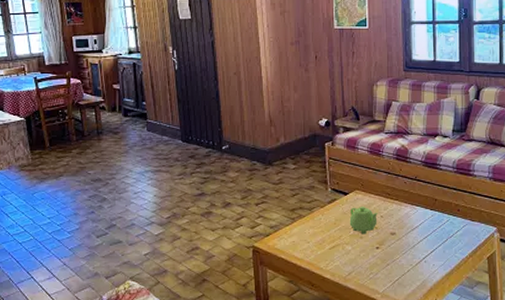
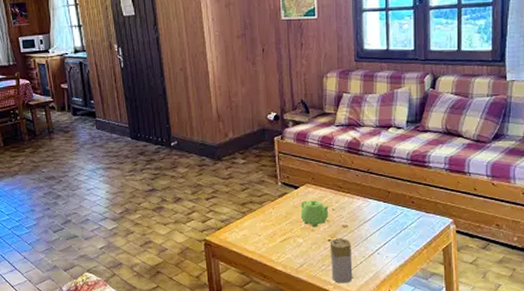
candle: none [378,246,400,292] -> present [330,238,353,283]

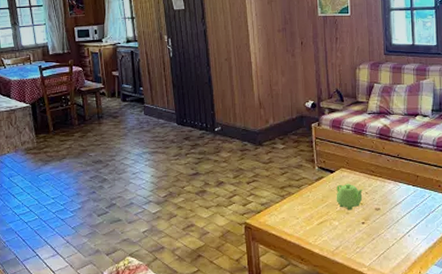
candle: present [330,238,353,283] -> none [363,221,386,266]

